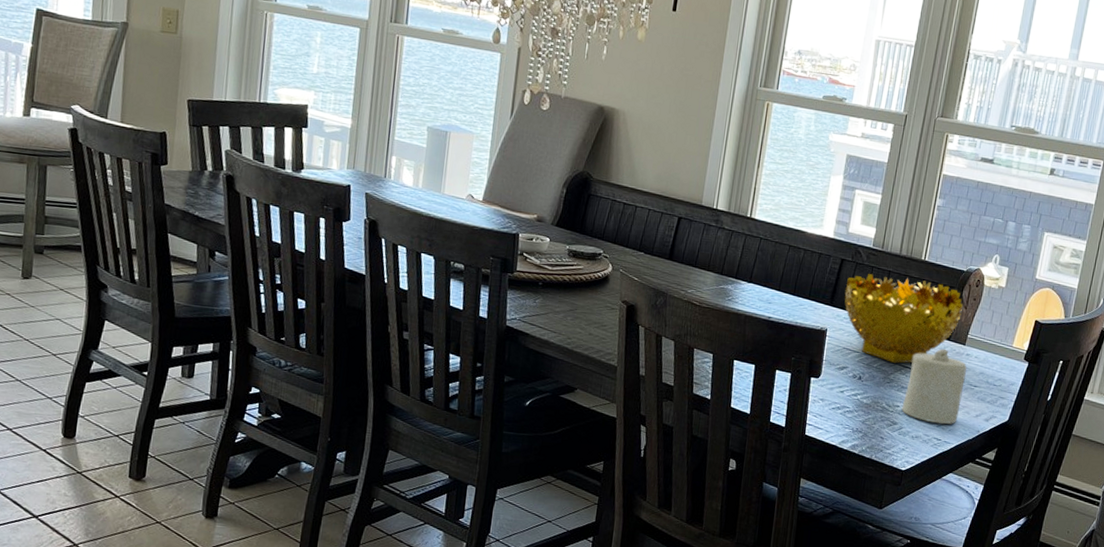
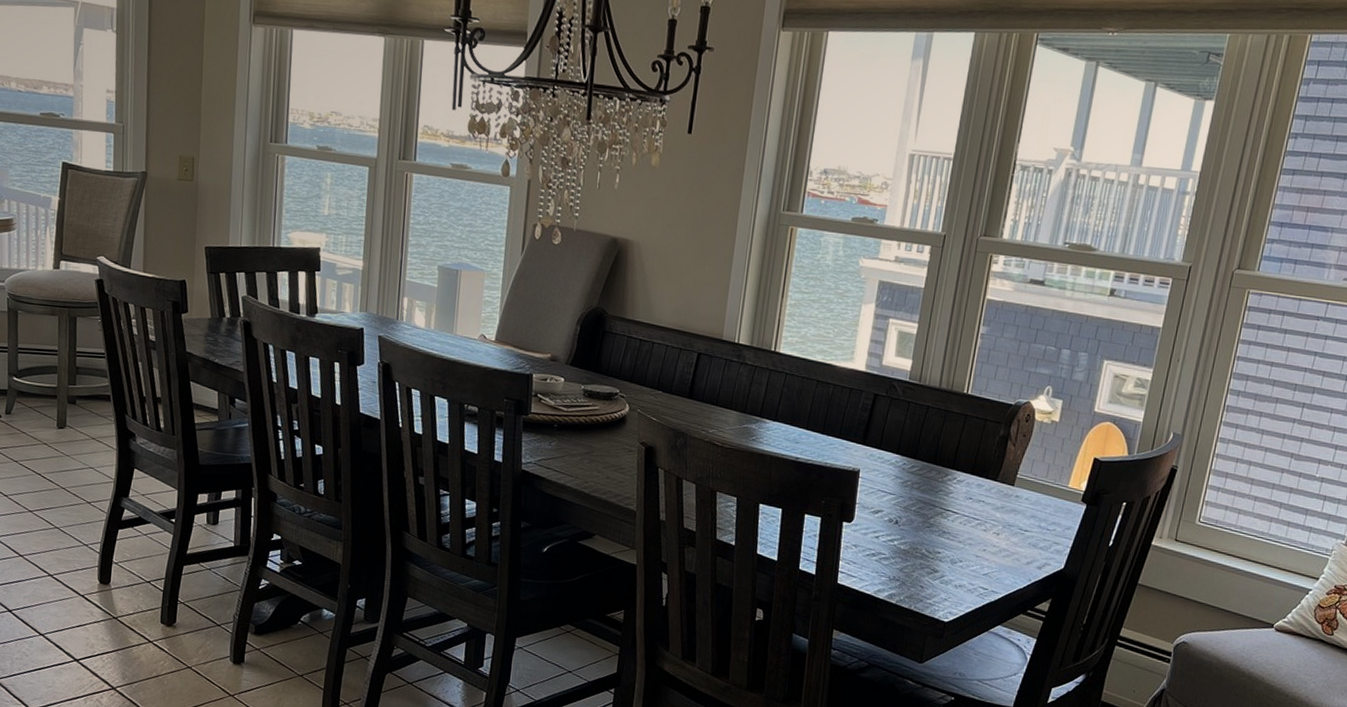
decorative bowl: present [844,274,964,364] -> none [878,409,1012,506]
candle: present [901,348,967,425] -> none [943,489,1016,573]

